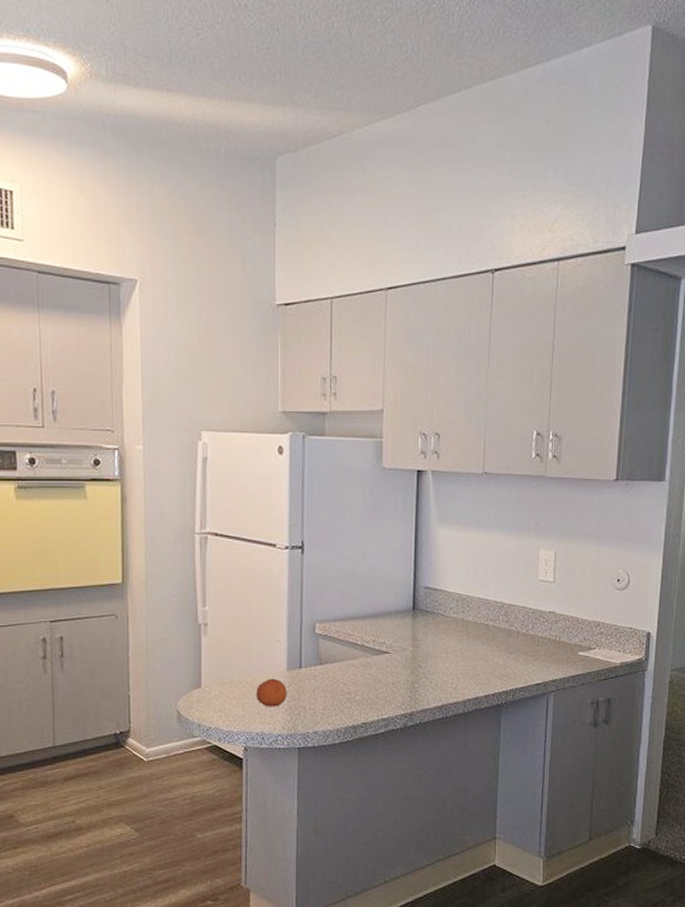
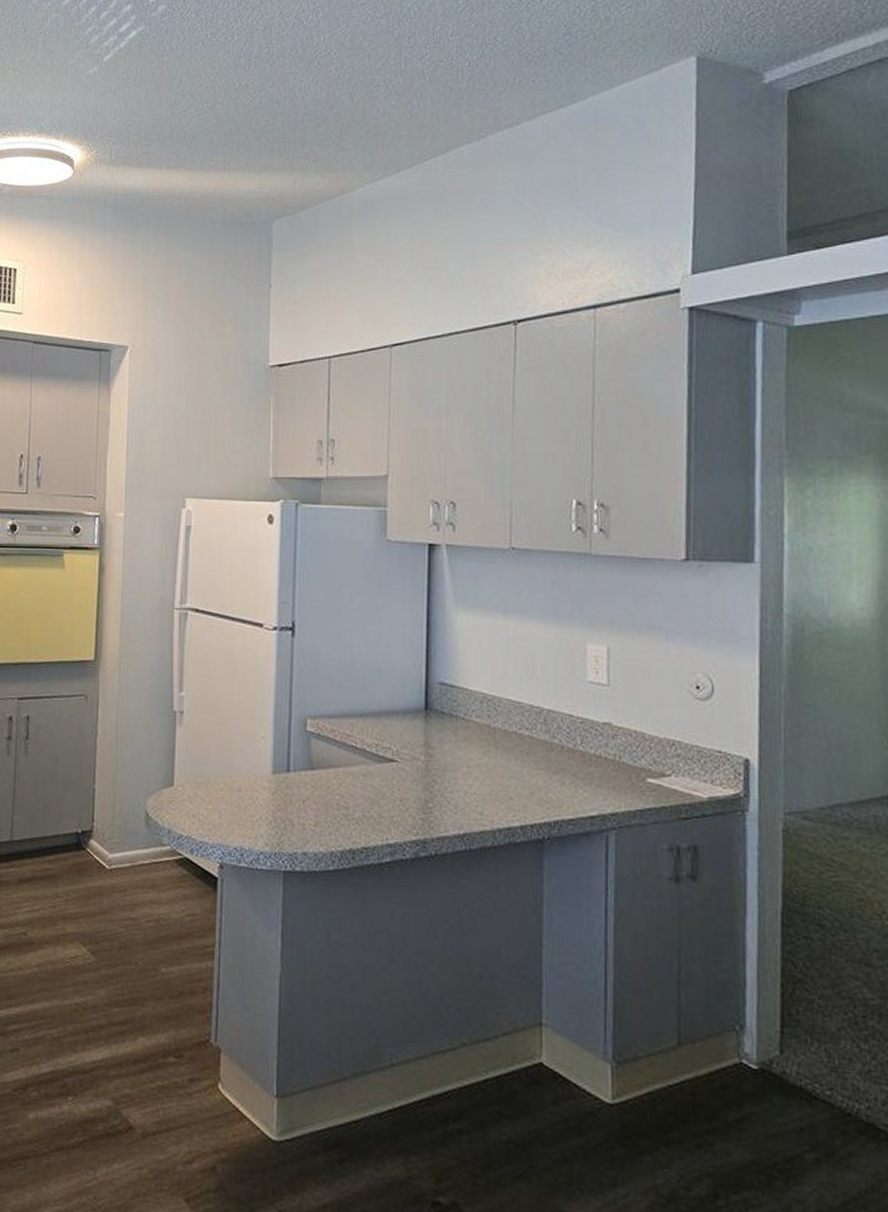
fruit: present [256,678,287,707] -> none [235,781,272,817]

